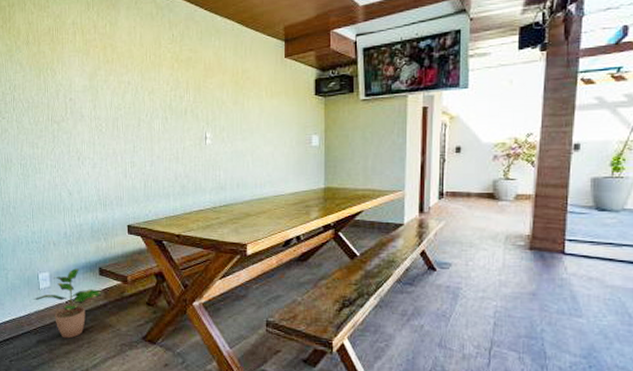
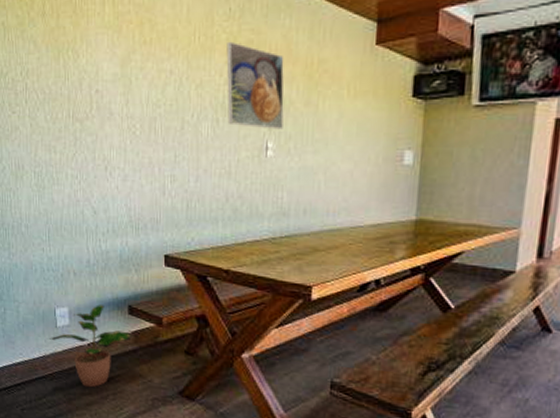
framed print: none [171,58,218,123] -> present [226,41,284,130]

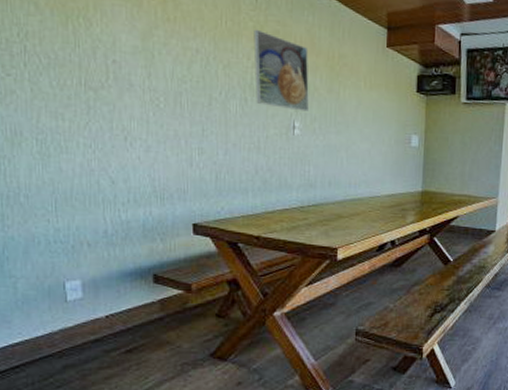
potted plant: present [50,305,132,388] -> none [58,275,157,361]

